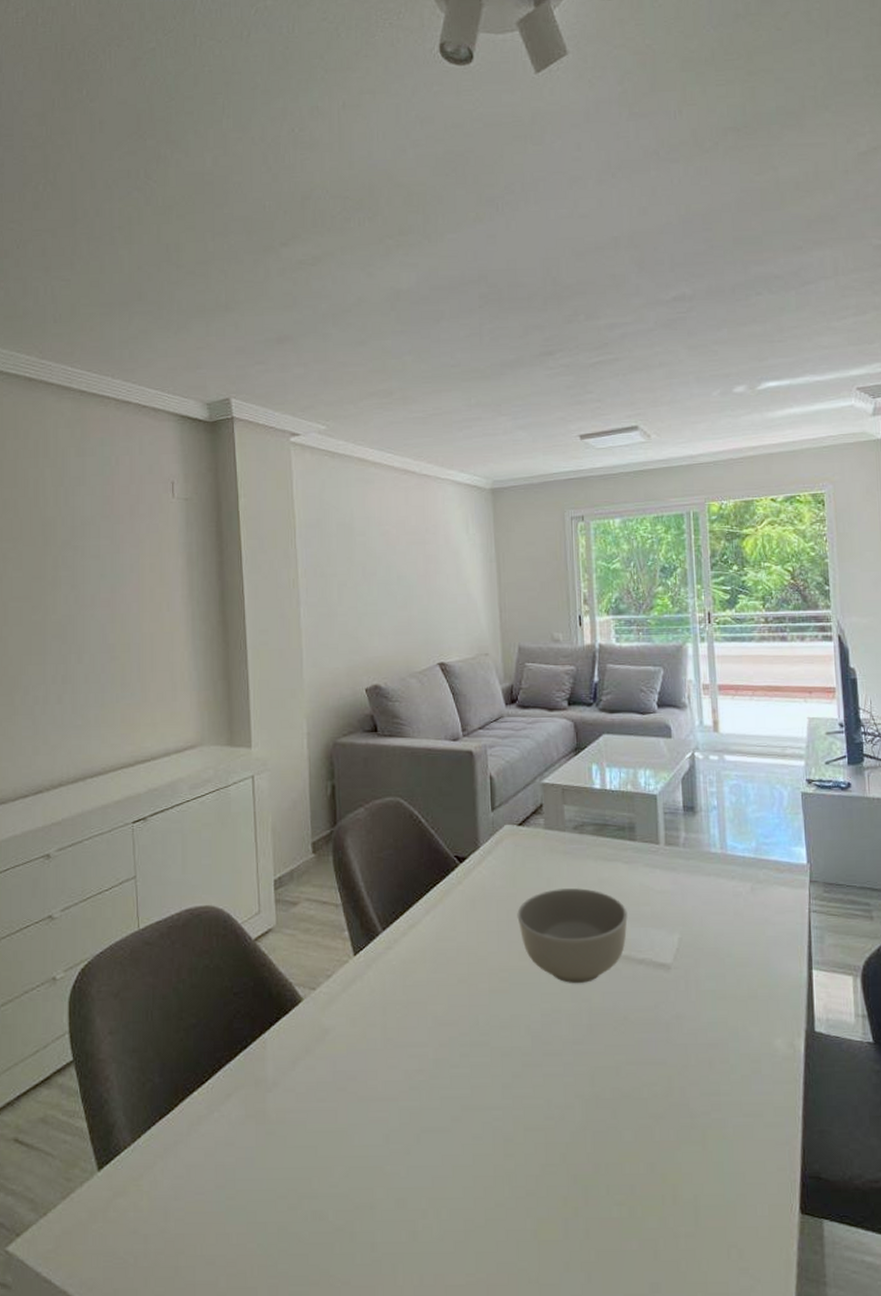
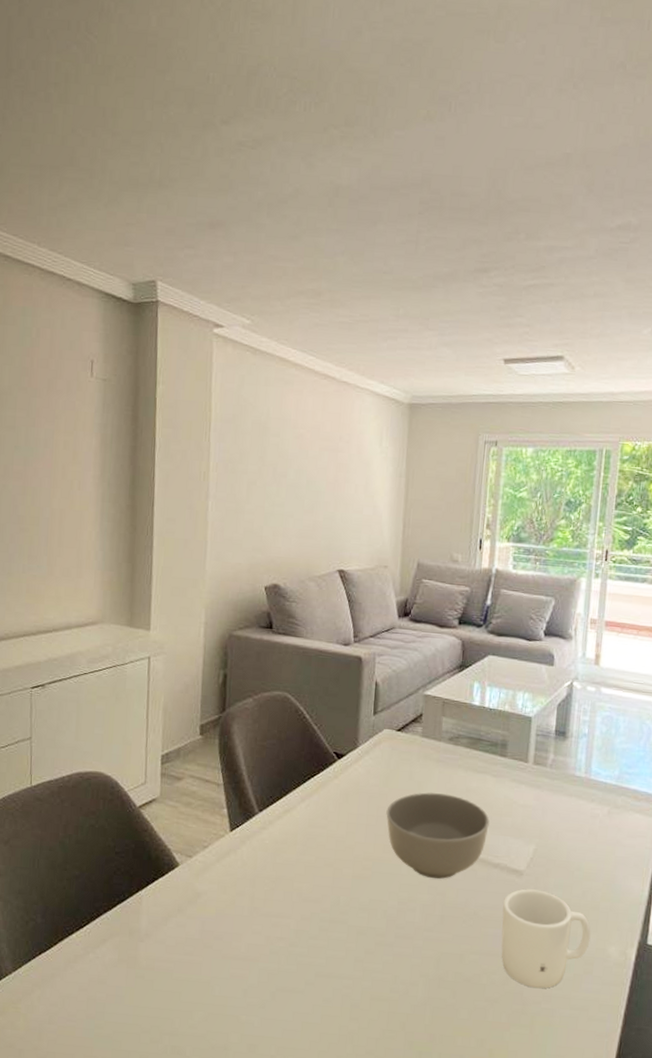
mug: none [654,983,753,1097] -> present [501,888,591,989]

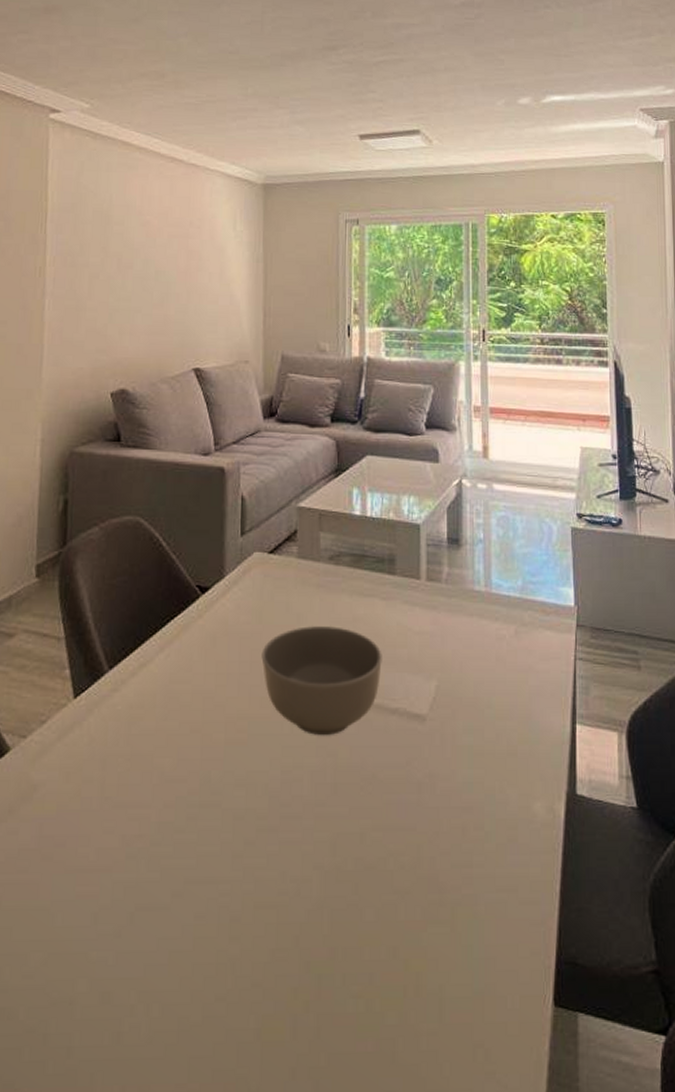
mug: present [501,888,591,989] -> none [406,738,511,869]

